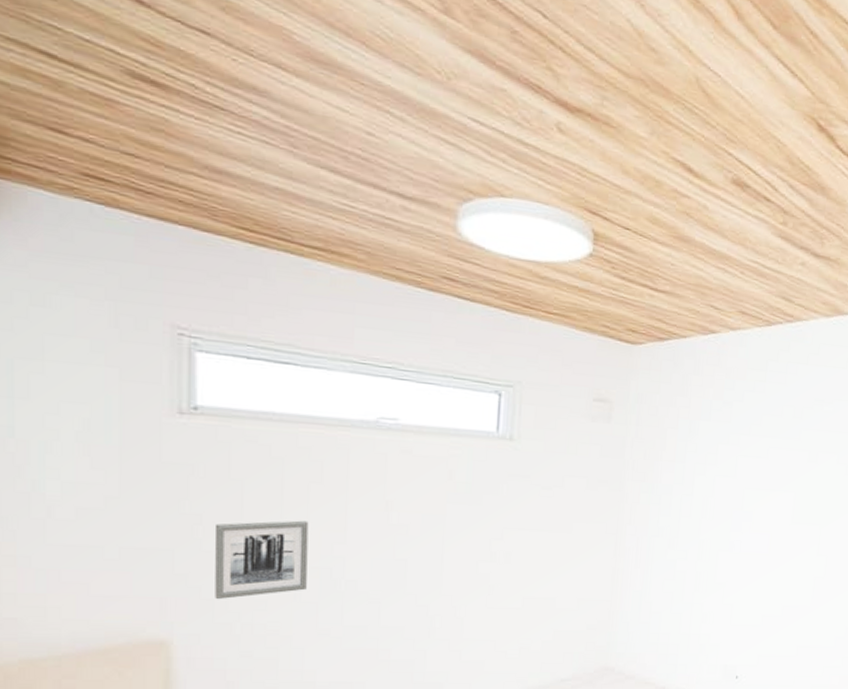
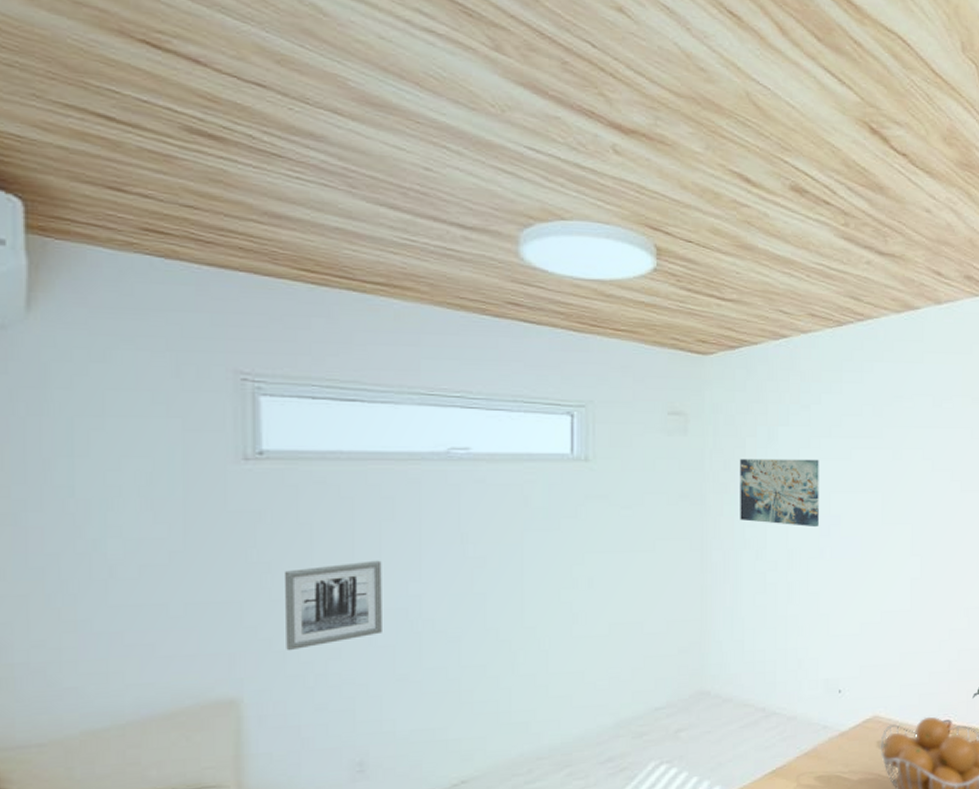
wall art: none [655,449,737,522] -> present [740,458,819,528]

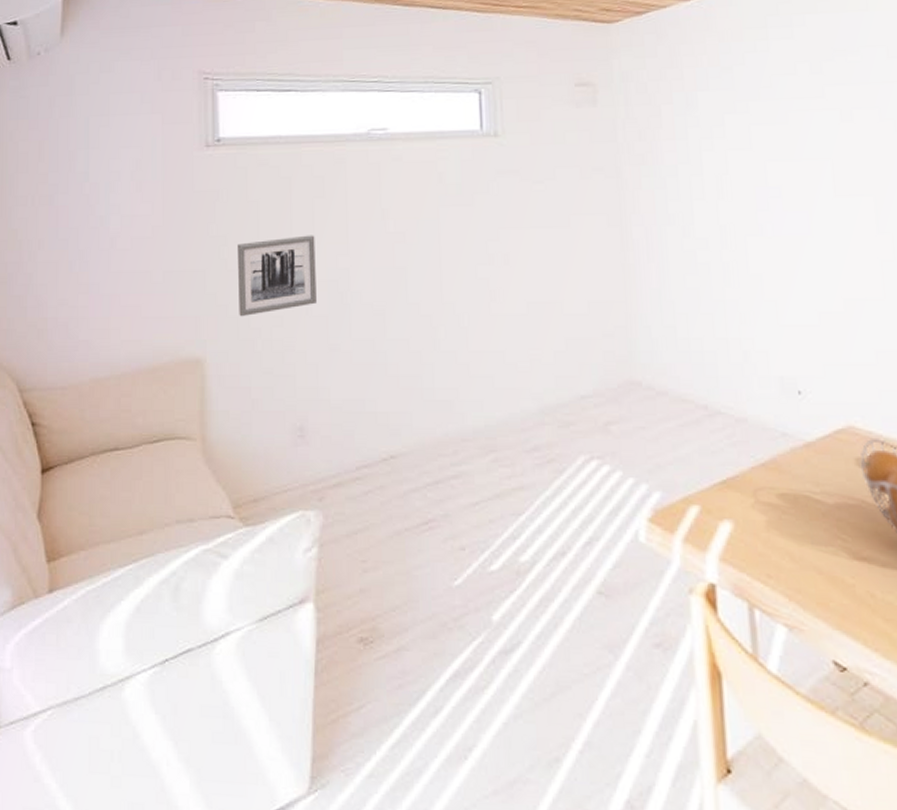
wall art: present [740,458,819,528] -> none [656,124,755,201]

